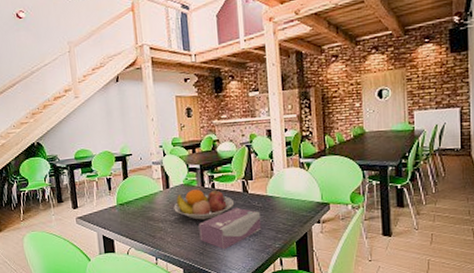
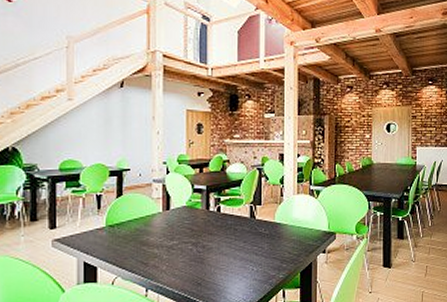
fruit bowl: present [173,189,234,220] -> none [173,212,239,246]
tissue box: present [198,207,262,250] -> none [199,234,267,280]

